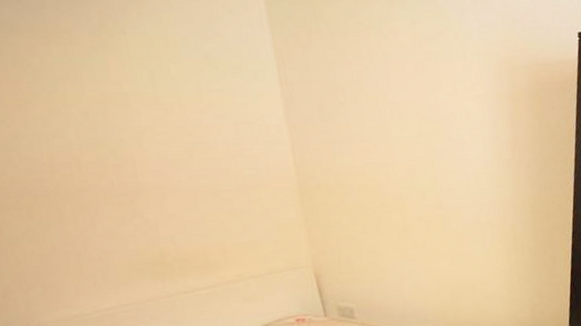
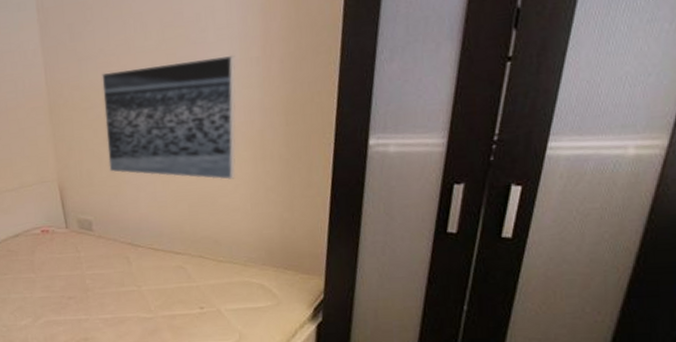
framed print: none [358,155,493,269] -> present [102,55,236,180]

